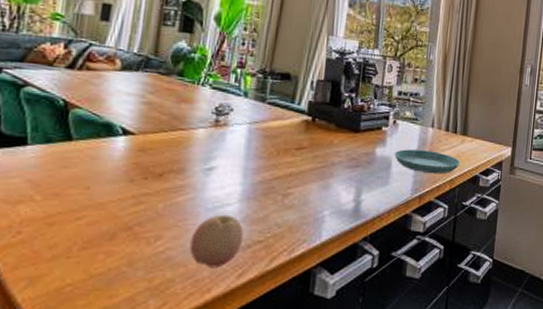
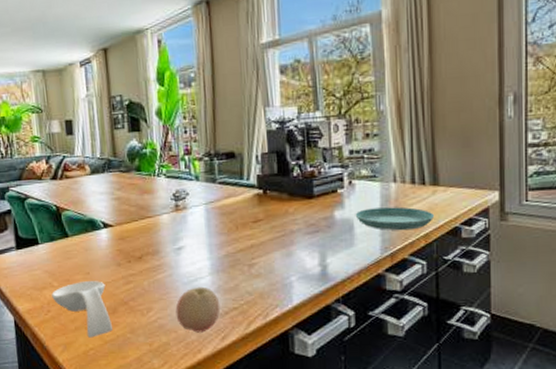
spoon rest: none [28,197,108,270] -> present [52,281,112,338]

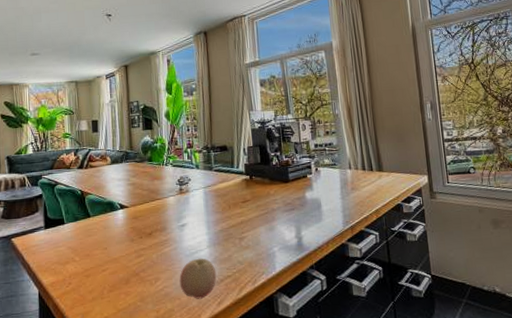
spoon rest: present [52,281,112,338] -> none [73,255,125,307]
saucer: present [355,207,435,231] -> none [321,188,382,208]

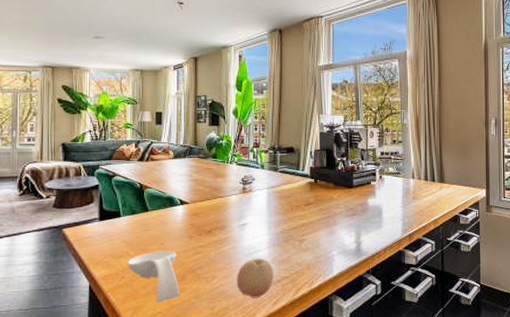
spoon rest: none [73,255,125,307] -> present [127,251,179,303]

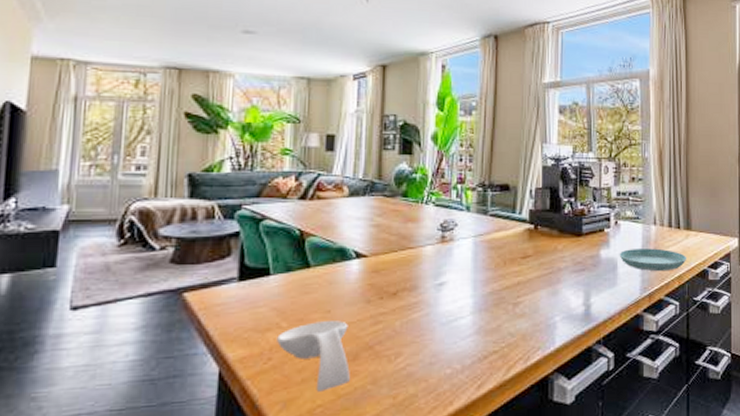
fruit: present [236,258,274,298] -> none [429,327,479,381]
saucer: none [383,198,441,217] -> present [619,248,687,272]

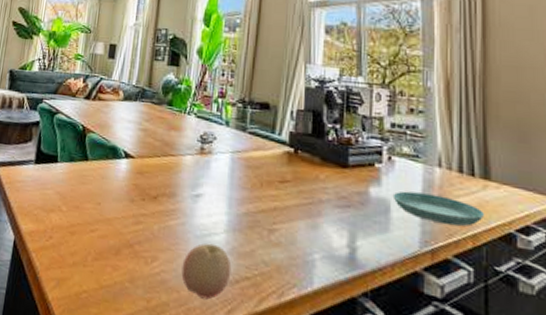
spoon rest: present [277,320,350,392] -> none [57,211,114,279]
fruit: none [429,327,479,381] -> present [181,243,232,300]

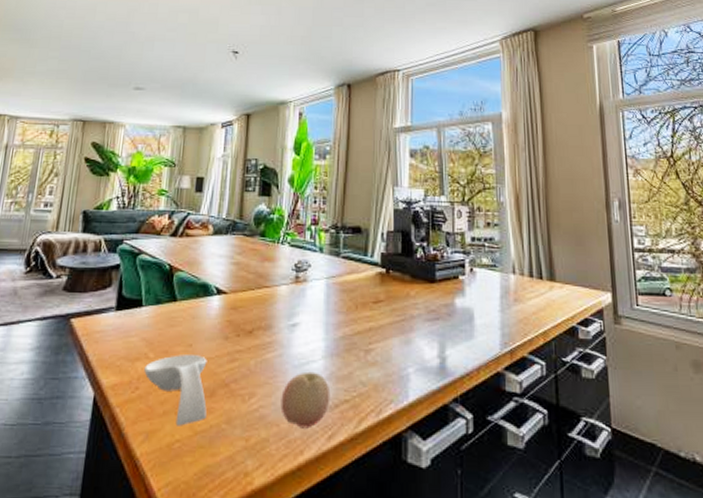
spoon rest: none [57,211,114,279] -> present [144,355,207,426]
saucer: present [392,191,485,227] -> none [475,299,553,326]

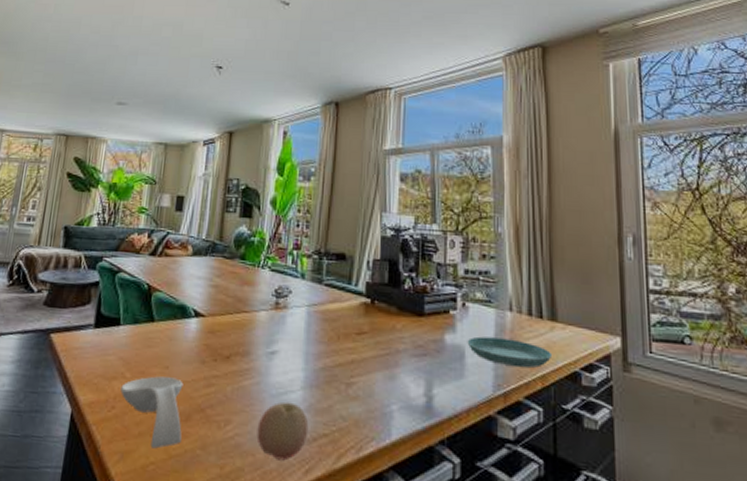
saucer: none [475,299,553,326] -> present [467,336,553,369]

